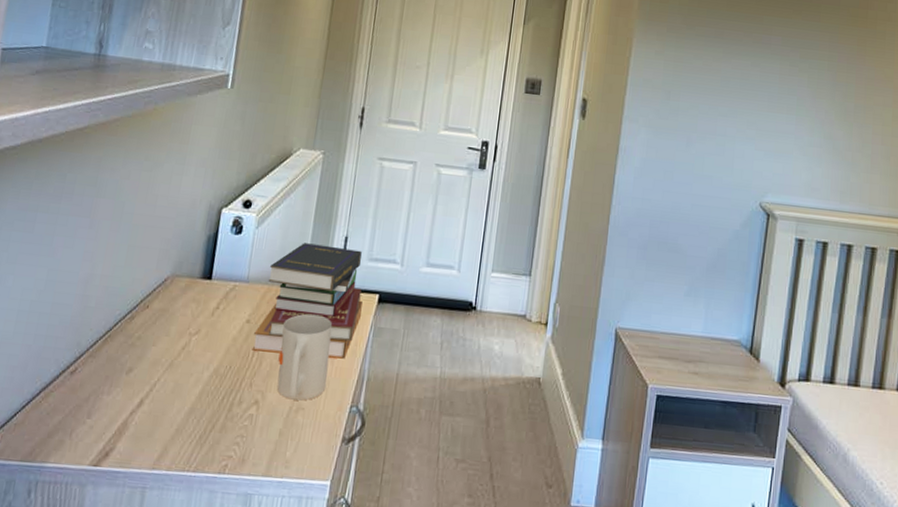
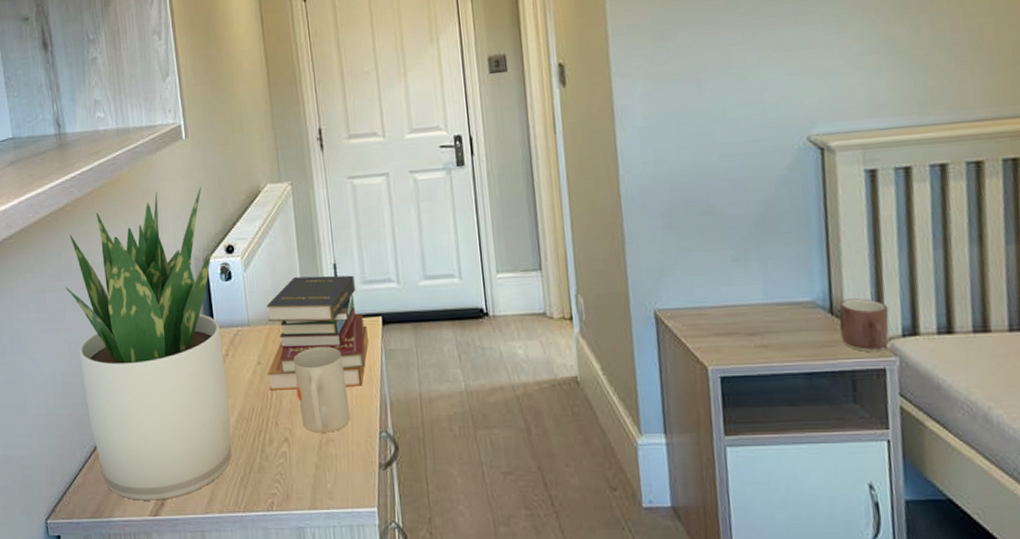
planter: none [47,133,234,450] -> present [65,187,232,501]
mug: none [754,342,792,390] -> present [839,298,889,351]

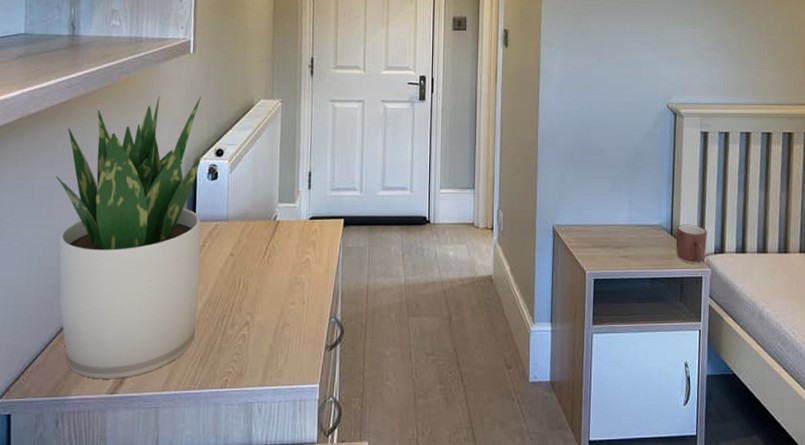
books: present [267,275,368,390] -> none [238,181,330,279]
mug: present [293,346,351,433] -> none [262,242,307,318]

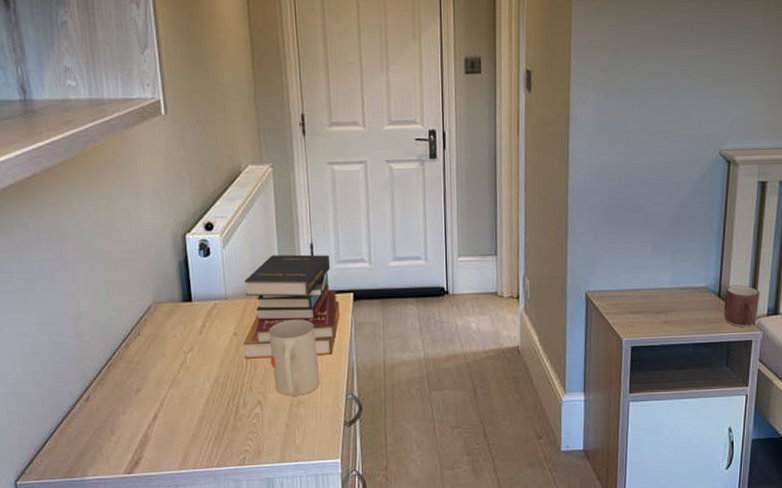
planter: present [55,96,202,379] -> none [33,164,207,461]
books: none [238,181,330,279] -> present [243,254,340,359]
mug: none [262,242,307,318] -> present [269,319,320,396]

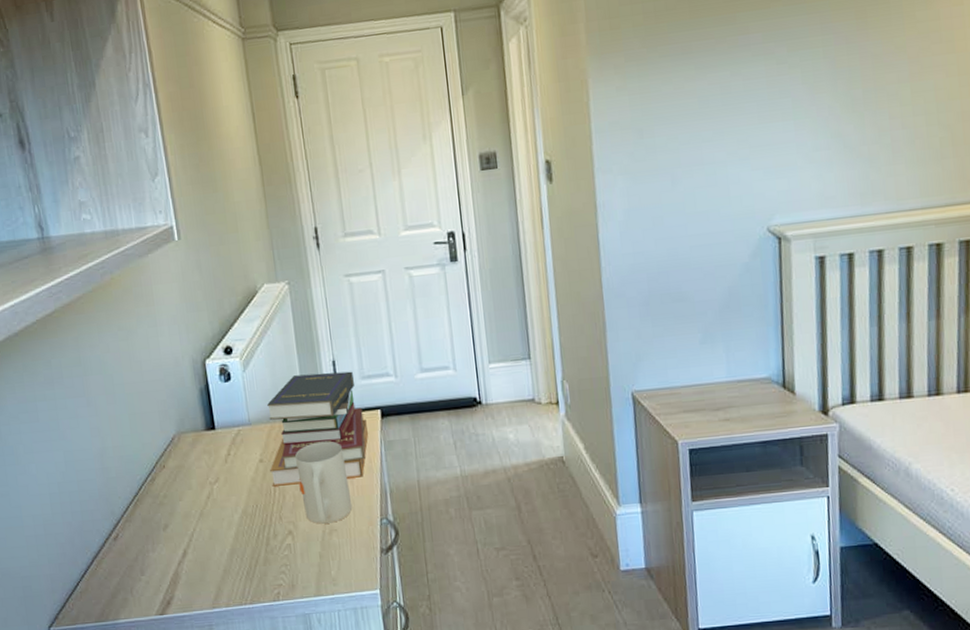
mug: present [724,285,760,327] -> none [790,372,832,420]

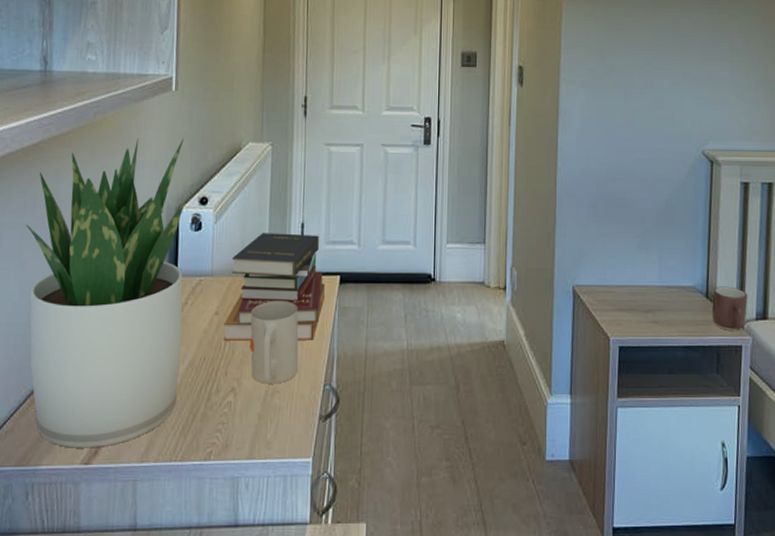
planter: none [57,288,237,602] -> present [26,138,185,448]
mug: none [790,372,832,420] -> present [712,286,748,331]

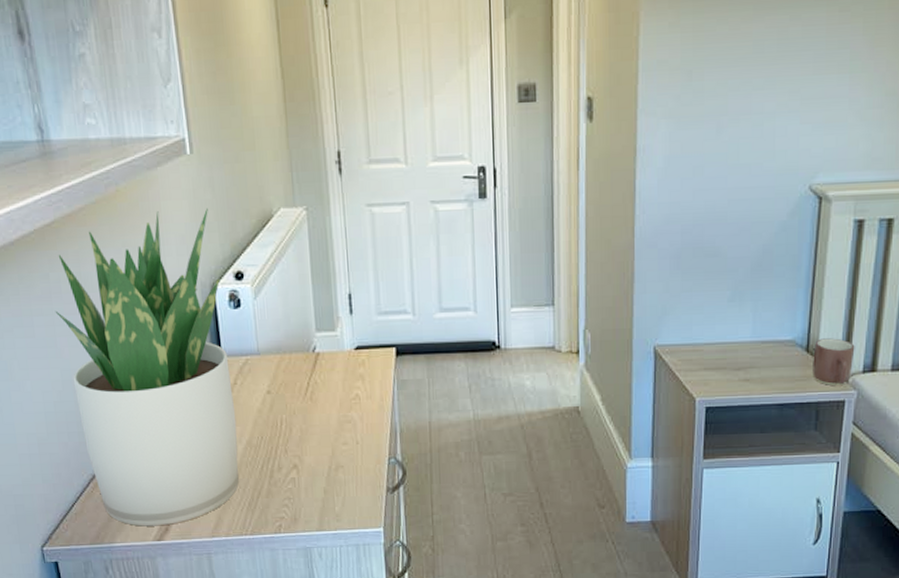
books: present [223,233,325,341] -> none [277,305,381,419]
mug: present [250,300,299,384] -> none [305,376,361,460]

